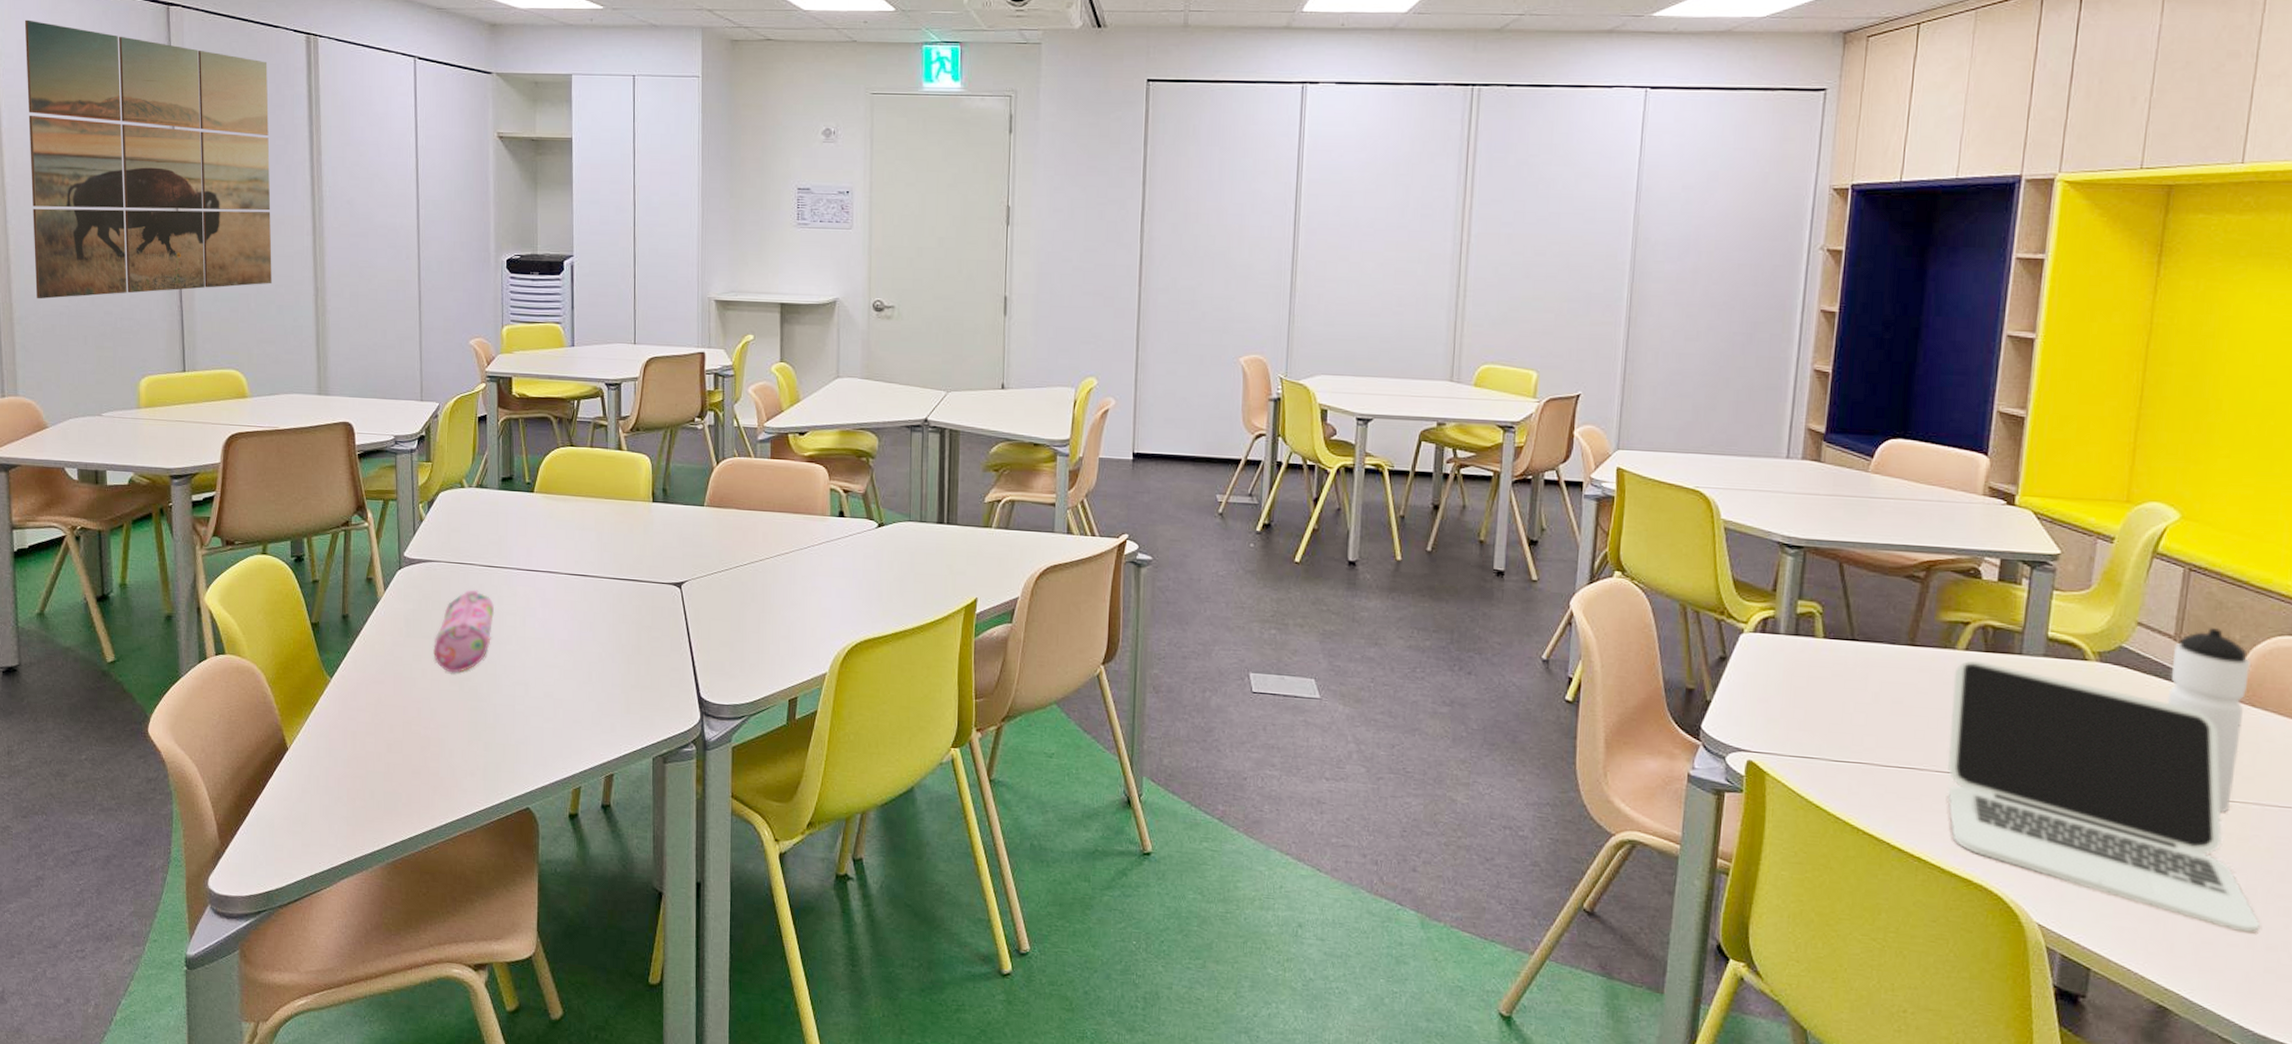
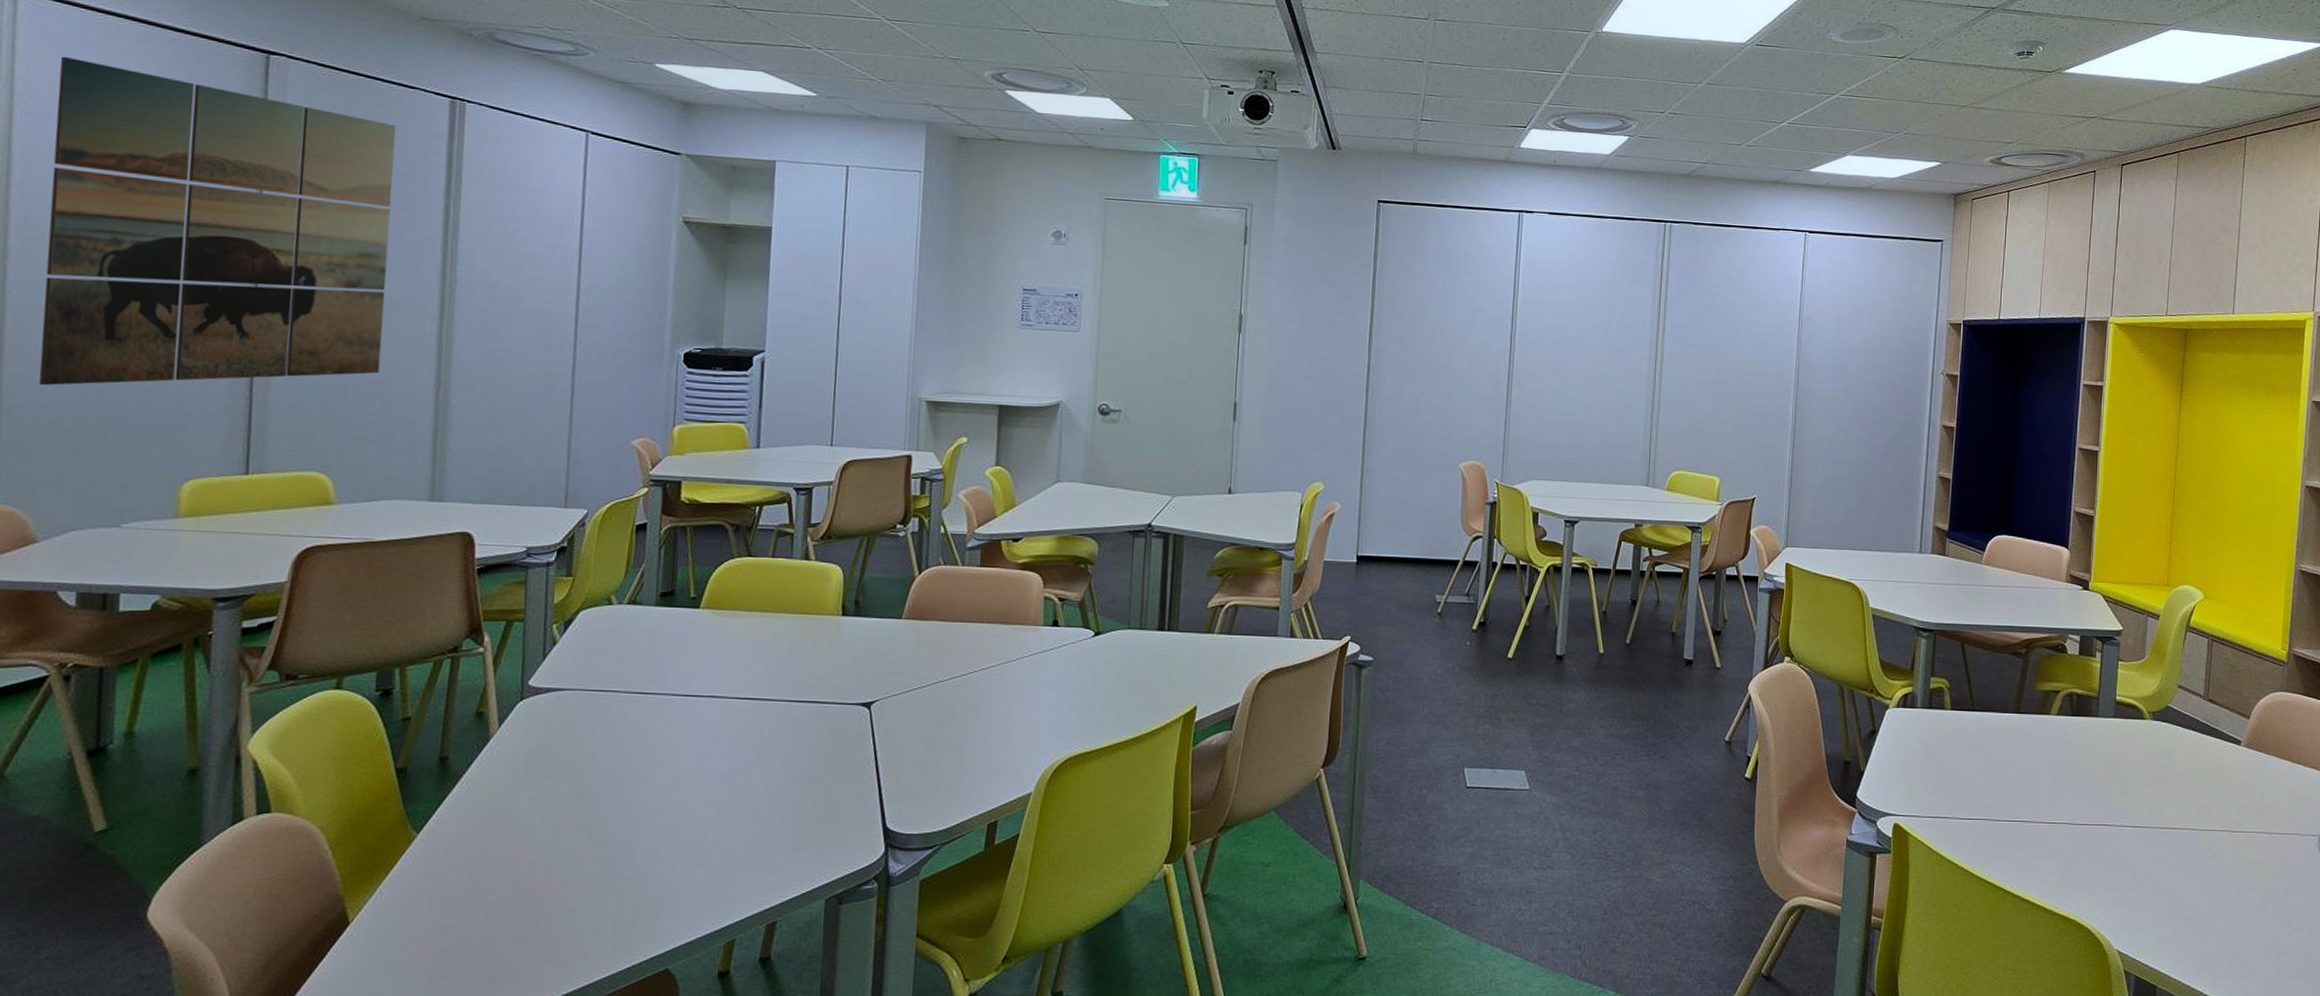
pencil case: present [433,589,495,673] -> none [557,720,641,818]
laptop: present [1947,660,2260,934] -> none [2047,724,2272,943]
water bottle: present [2167,628,2252,813] -> none [2201,688,2257,842]

